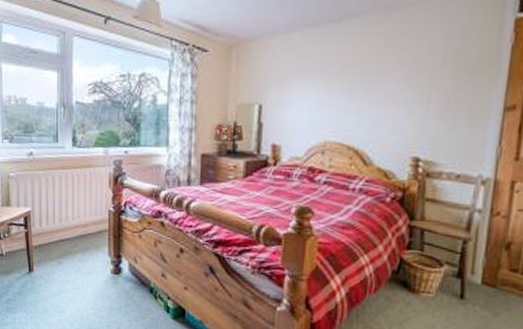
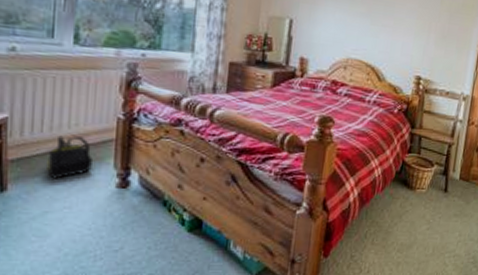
backpack: none [59,226,92,264] -> present [46,135,92,179]

